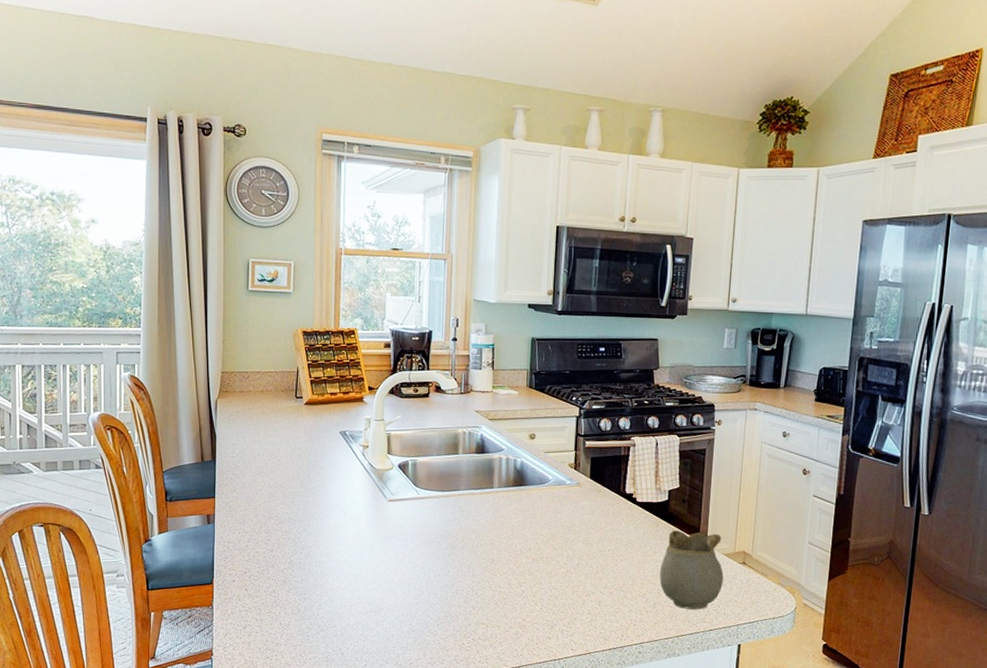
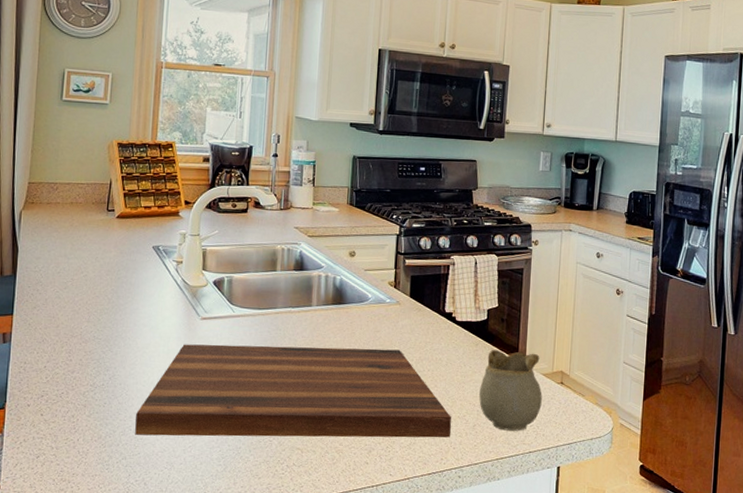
cutting board: none [331,525,632,615] -> present [135,344,451,438]

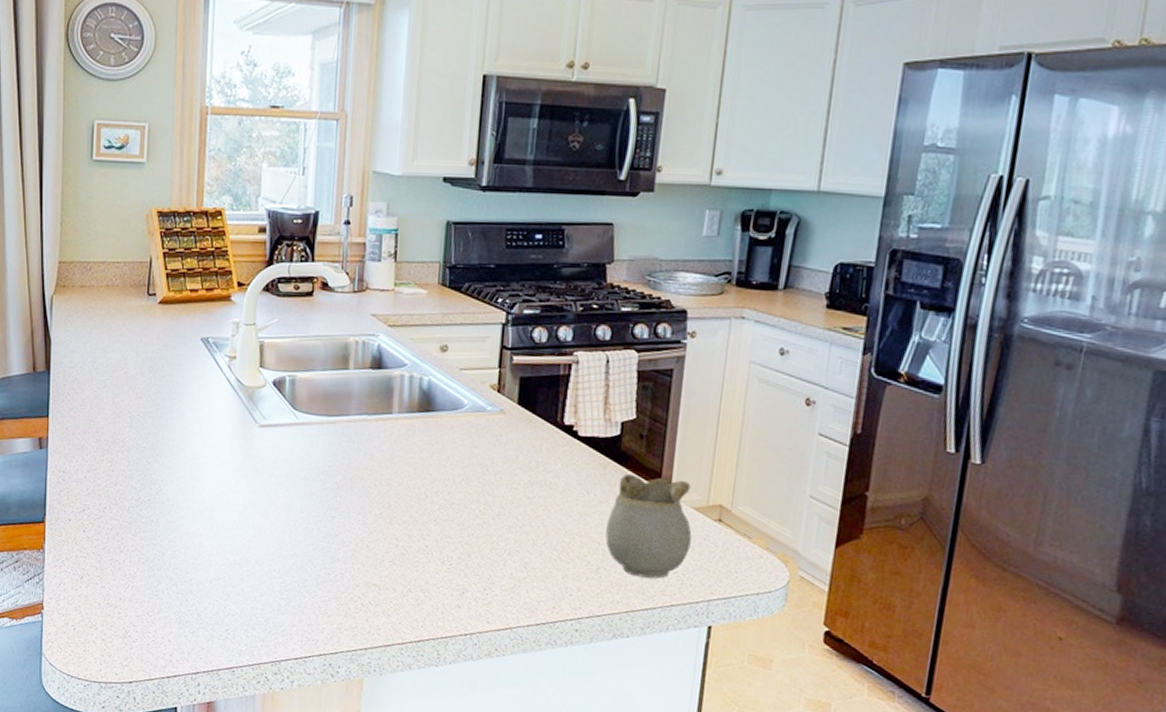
cutting board: present [135,344,451,438] -> none [186,455,568,582]

